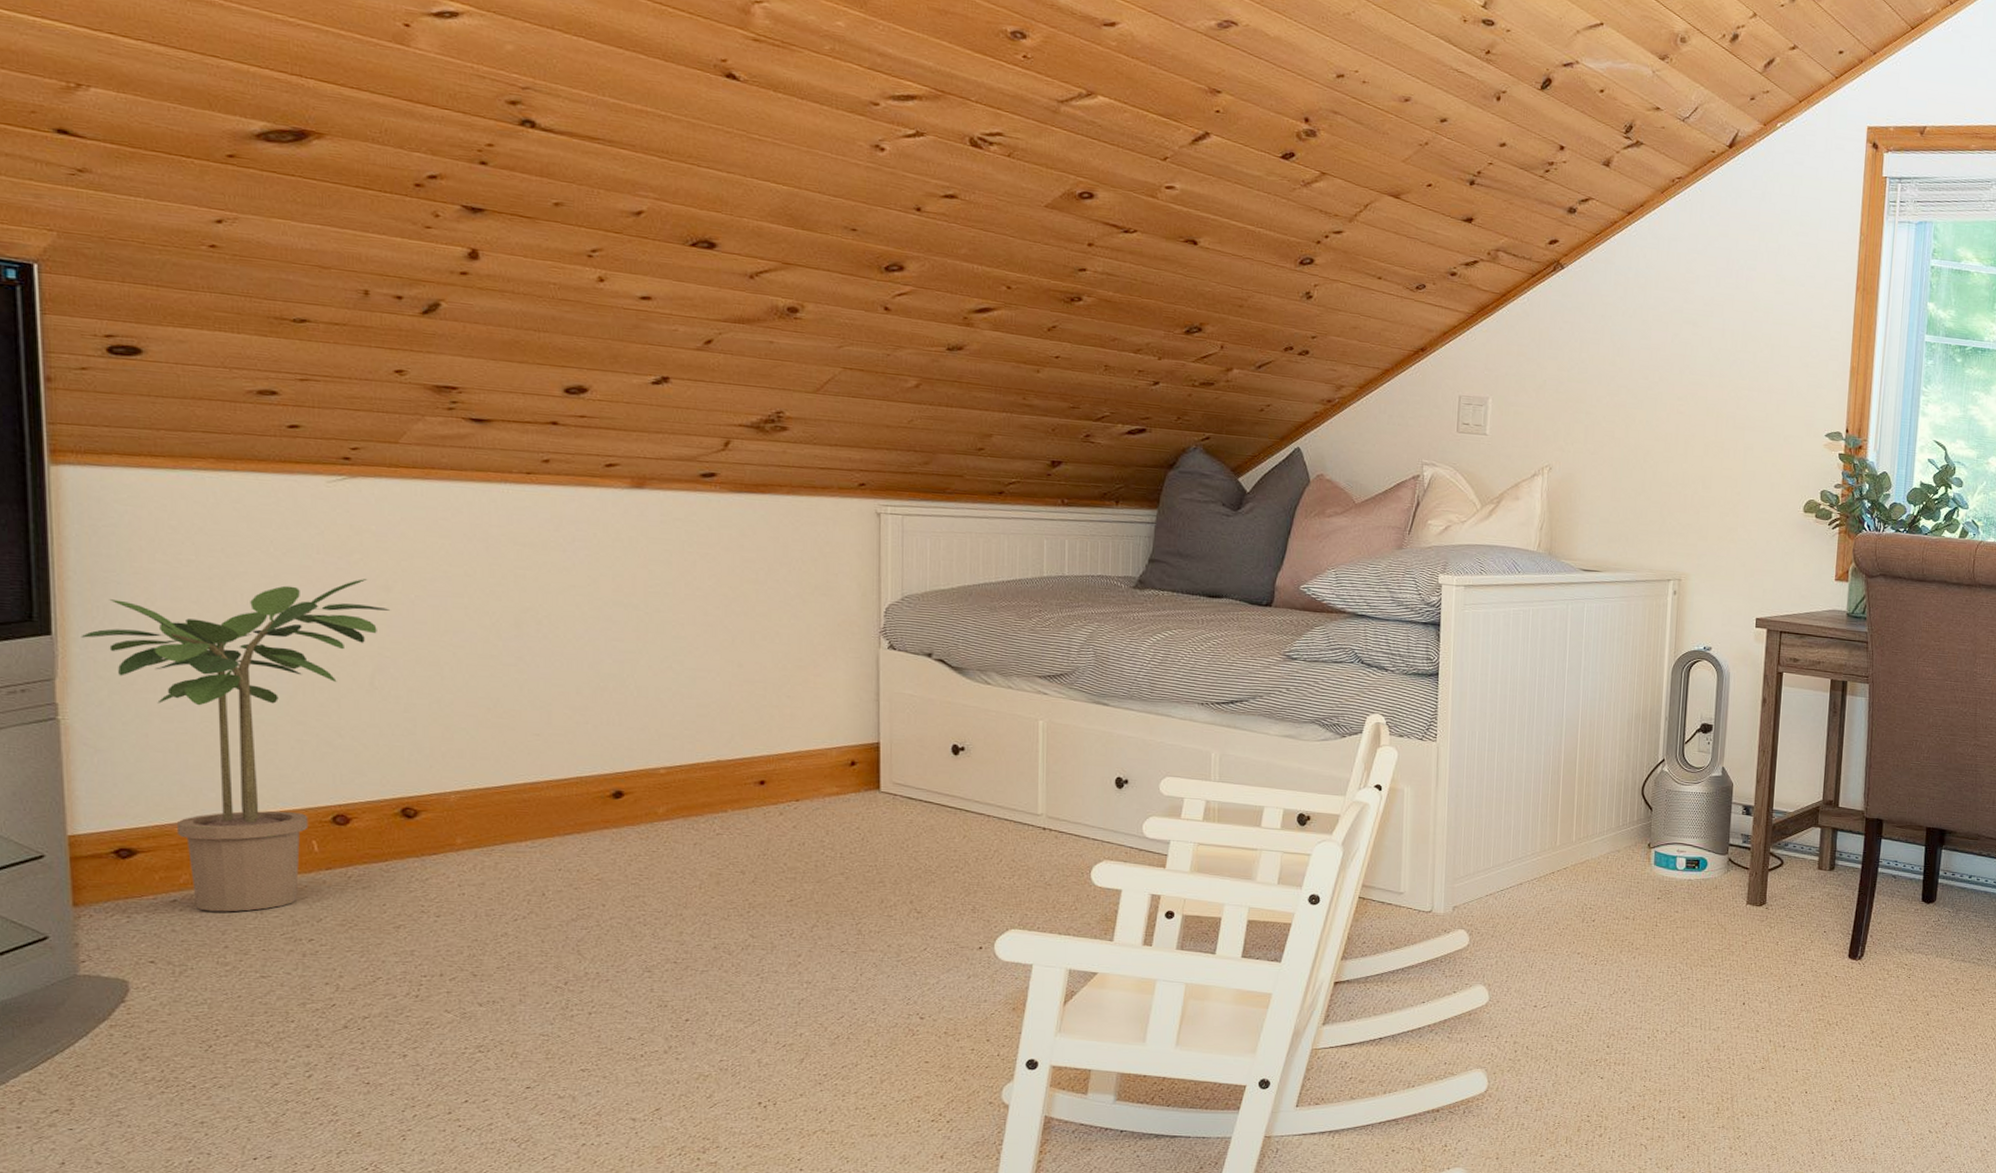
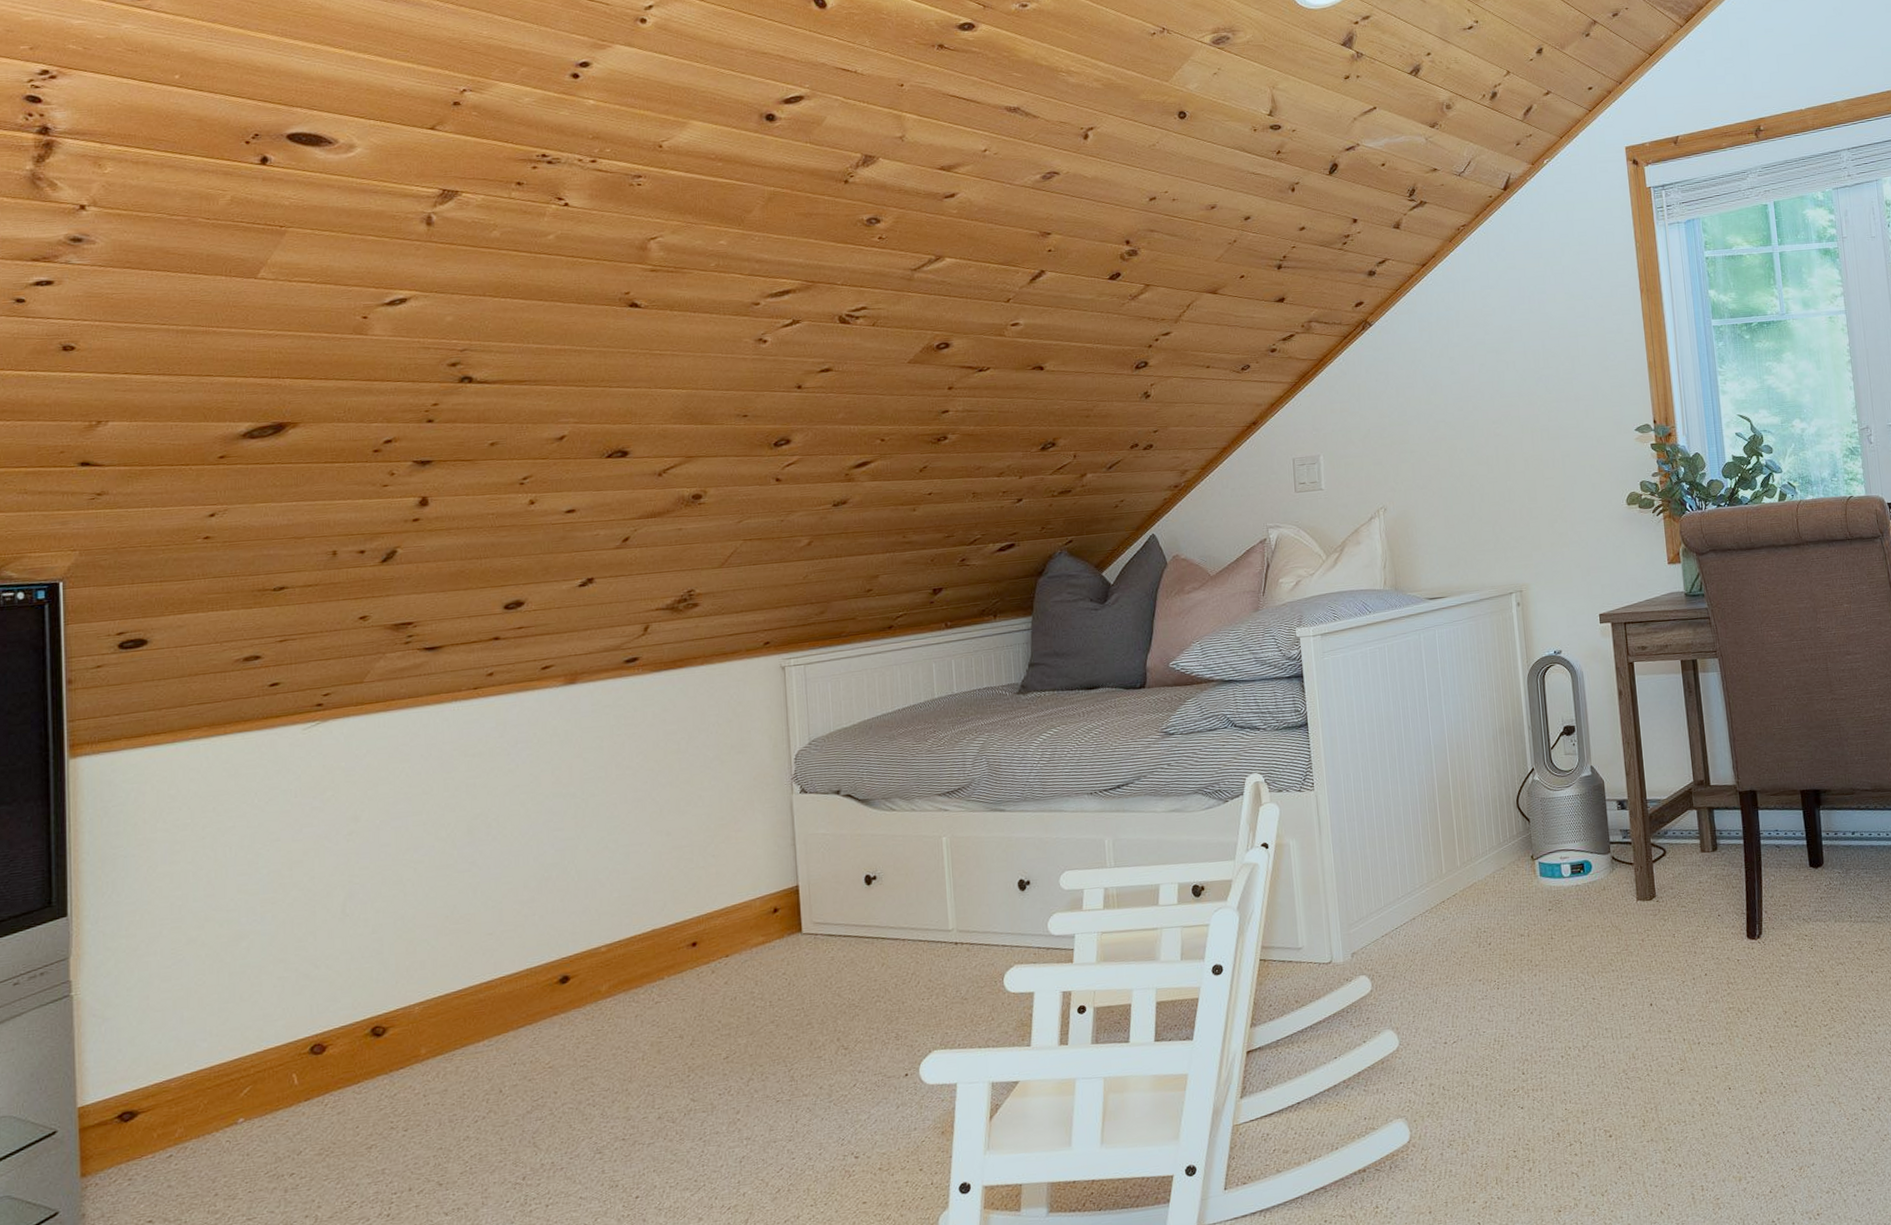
potted plant: present [81,579,391,912] -> none [92,813,359,1162]

